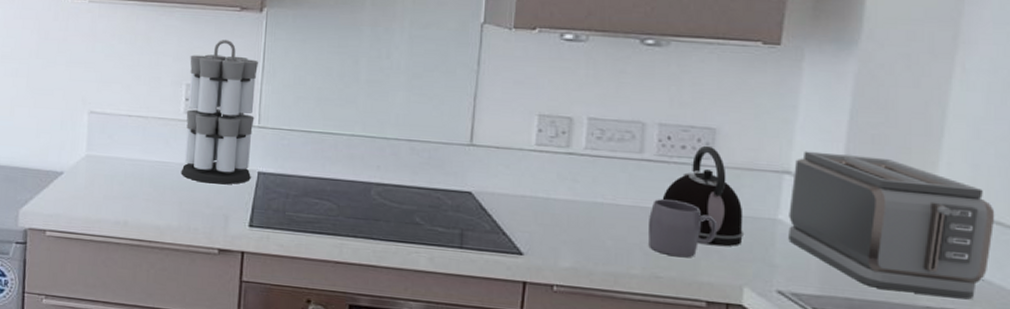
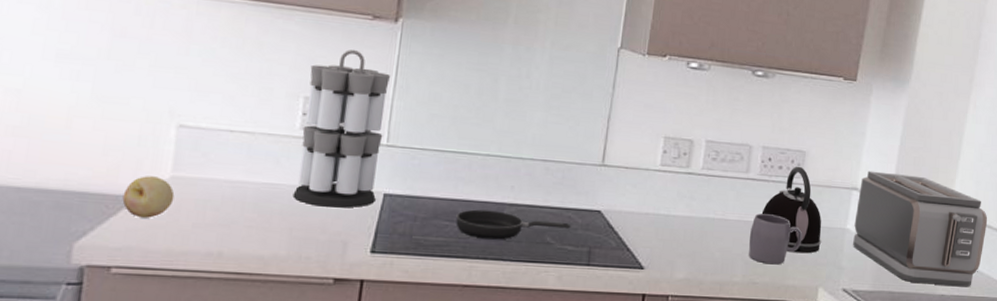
fruit: none [51,154,89,191] -> present [122,176,175,218]
frying pan: none [325,188,441,219] -> present [456,209,571,240]

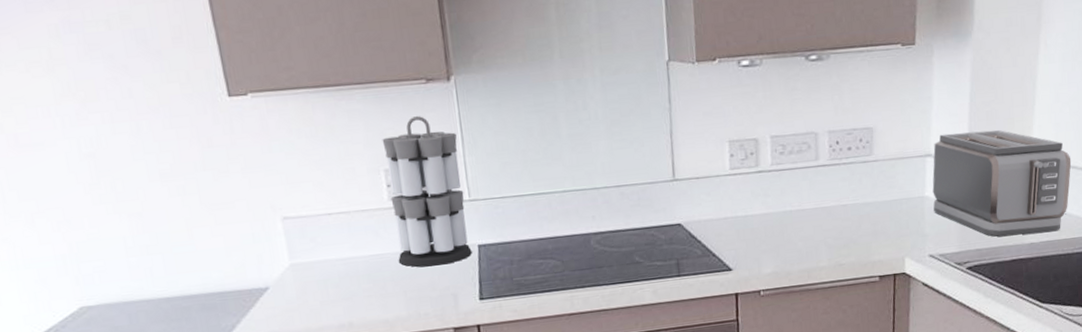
fruit: present [122,176,175,218] -> none [254,267,299,306]
frying pan: present [456,209,571,240] -> none [548,241,656,269]
mug: present [749,213,803,265] -> none [829,196,882,245]
kettle: present [761,166,822,254] -> none [837,143,902,229]

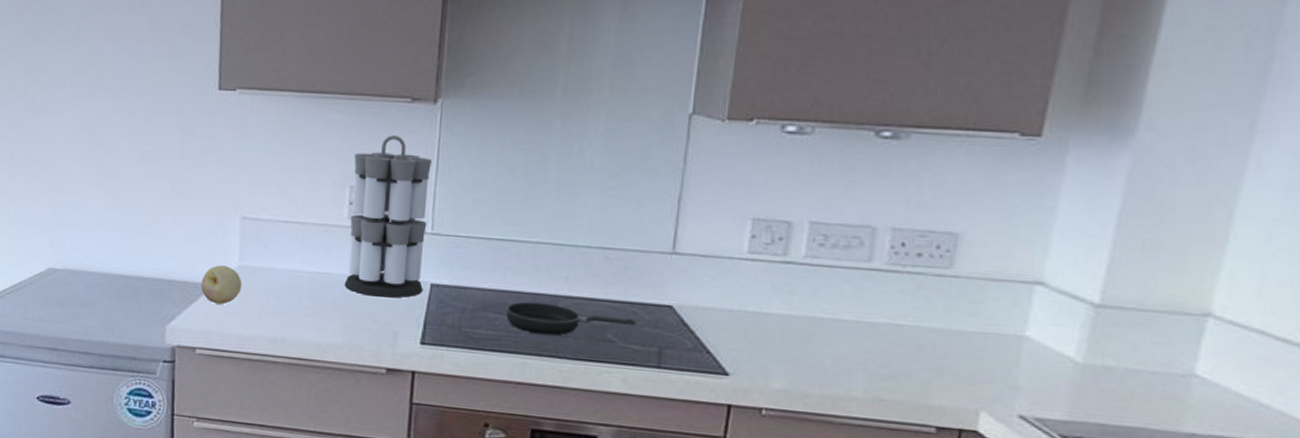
fruit: none [254,267,299,306] -> present [201,265,242,305]
frying pan: none [548,241,656,269] -> present [506,301,637,335]
toaster: present [932,130,1072,237] -> none [1036,258,1282,426]

